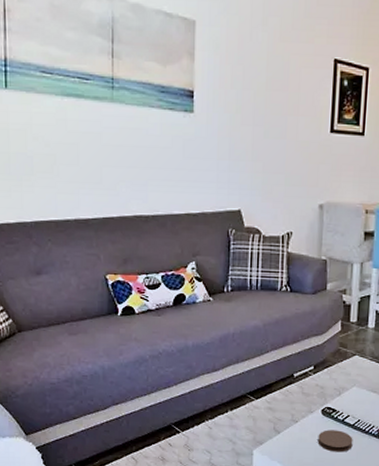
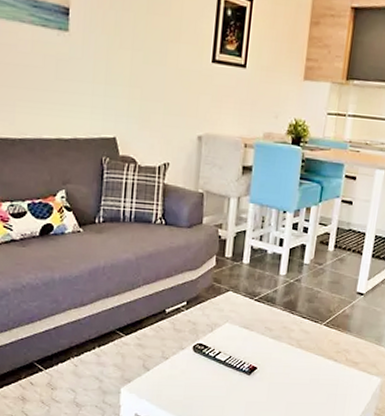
coaster: present [317,430,353,452] -> none [188,366,224,389]

